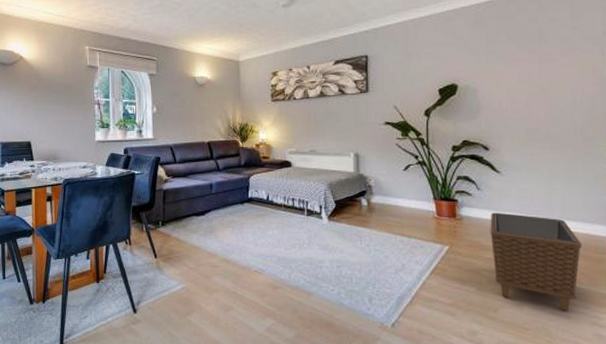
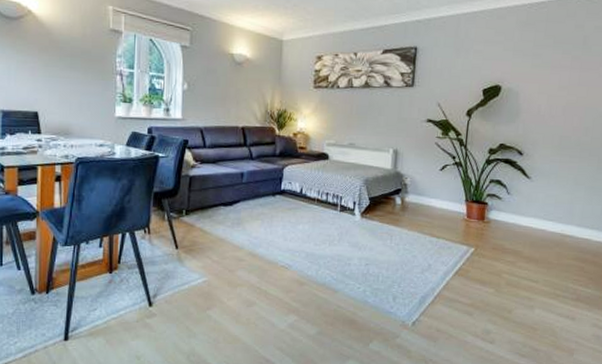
storage basket: present [490,212,583,312] -> none [512,217,595,314]

